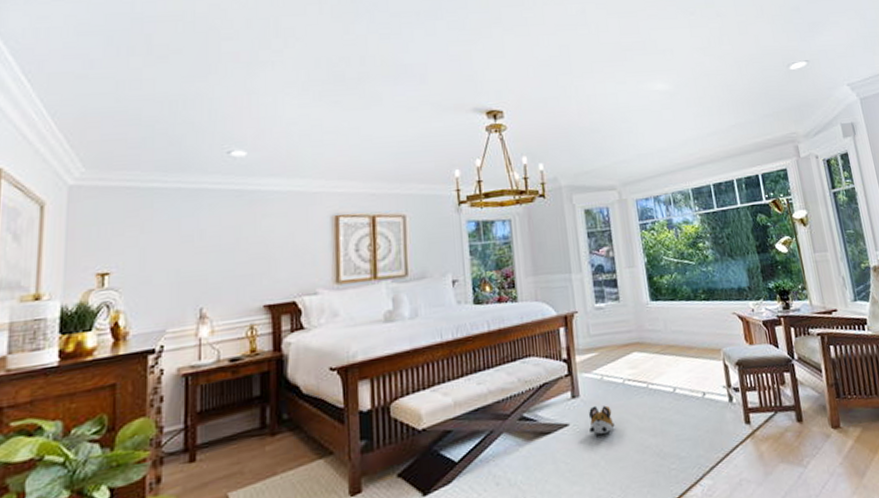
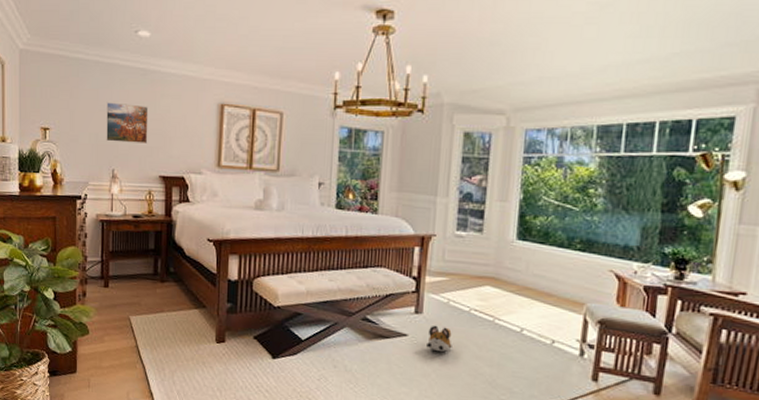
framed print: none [191,229,247,277] -> present [106,102,149,144]

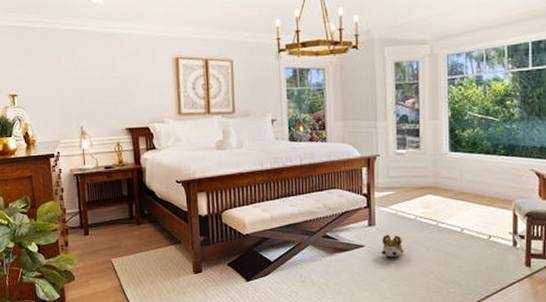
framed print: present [106,102,149,144] -> none [69,65,112,102]

